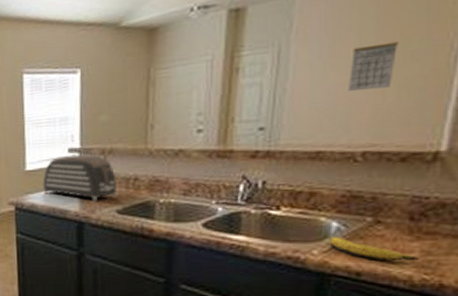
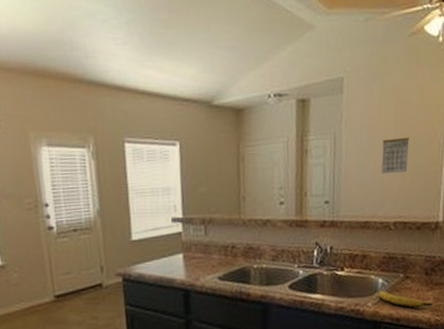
toaster: present [42,154,118,202] -> none [149,223,218,270]

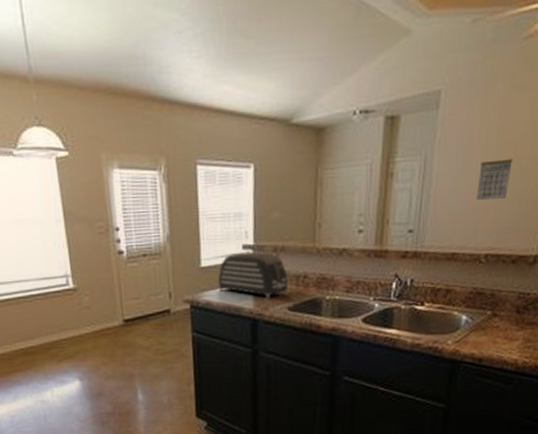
toaster: none [149,223,218,270] -> present [218,251,289,299]
banana: present [378,290,433,308] -> none [460,328,523,348]

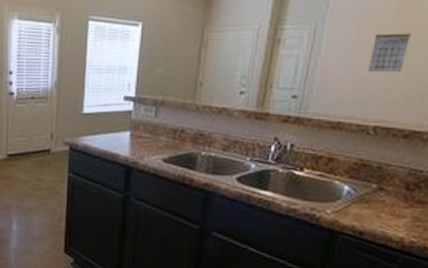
toaster: present [218,251,289,299] -> none [97,102,166,149]

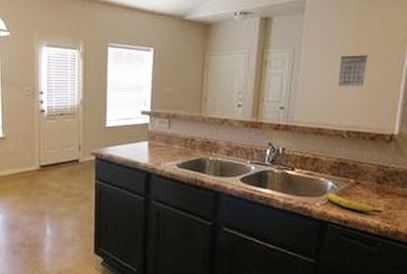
banana: none [340,199,411,225] -> present [327,193,384,214]

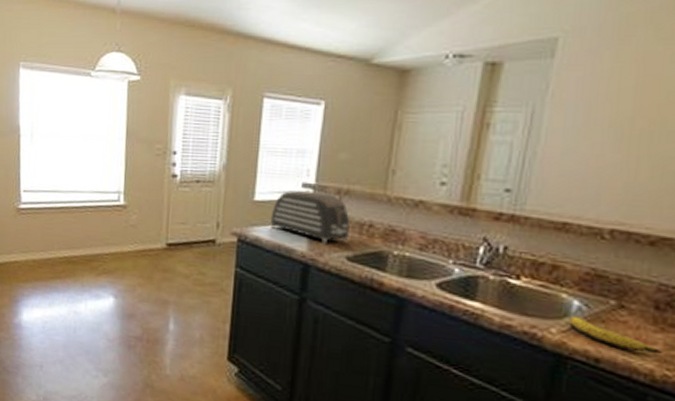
toaster: none [119,116,179,156] -> present [270,190,351,244]
calendar: present [338,55,368,87] -> none [601,119,656,167]

